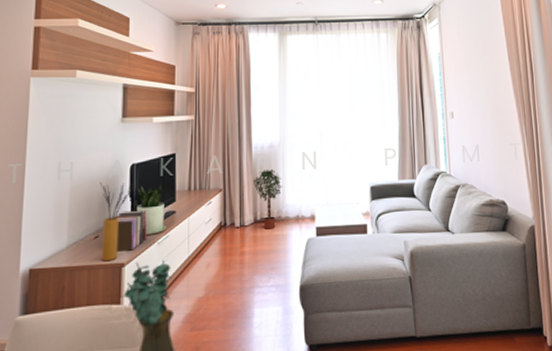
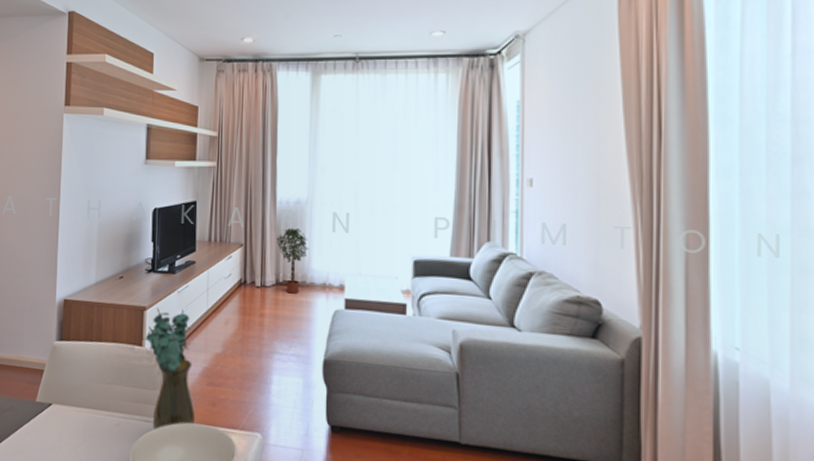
vase: present [100,183,134,262] -> none [124,224,156,303]
books: present [116,210,148,251] -> none [139,255,168,296]
planter: present [136,184,167,235] -> none [158,232,186,283]

